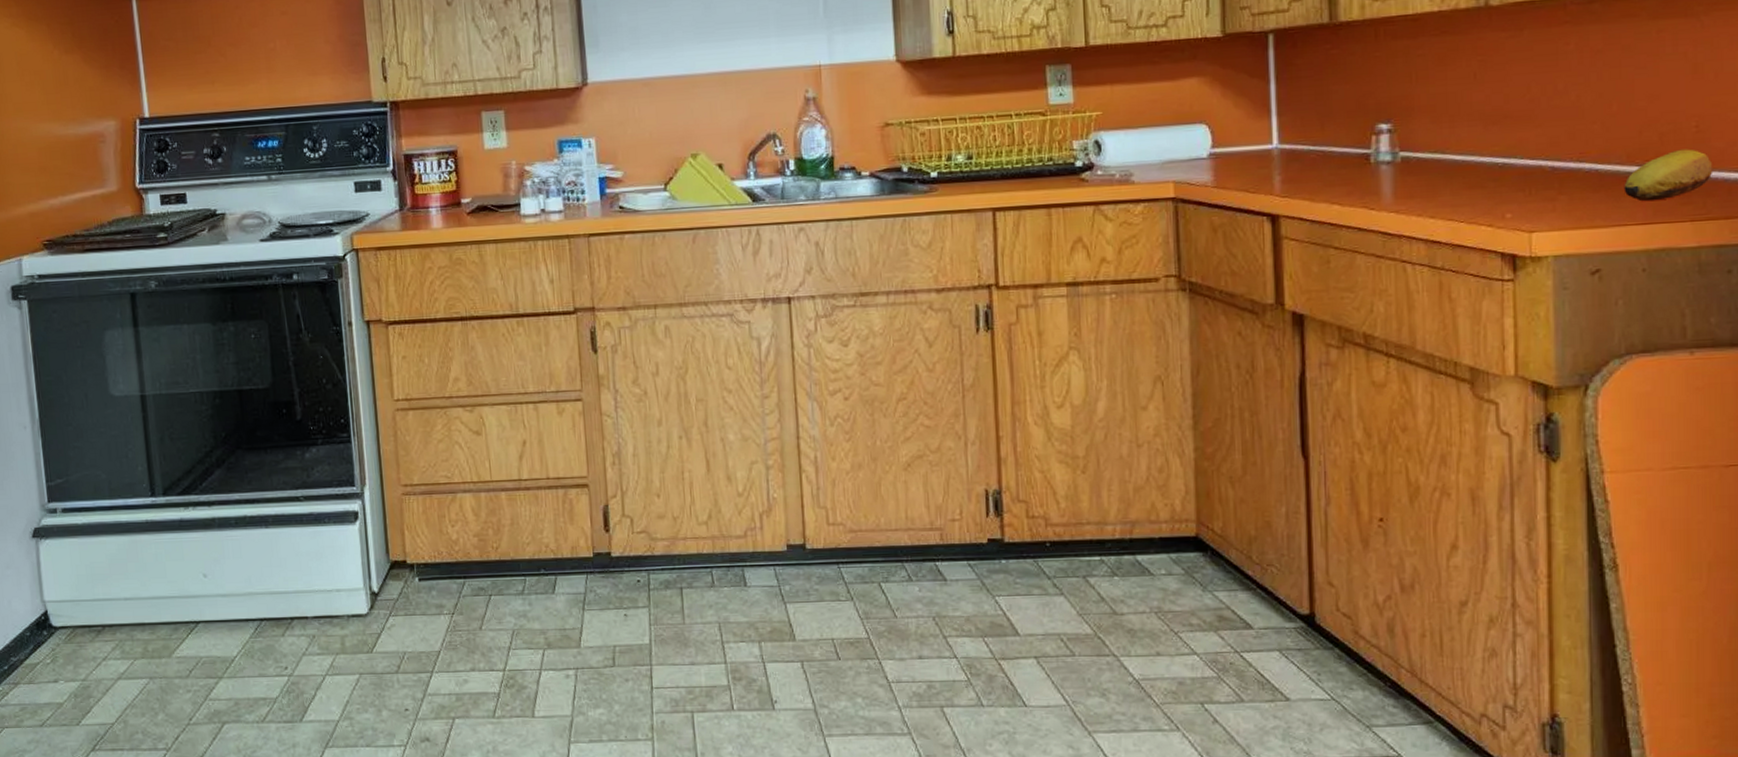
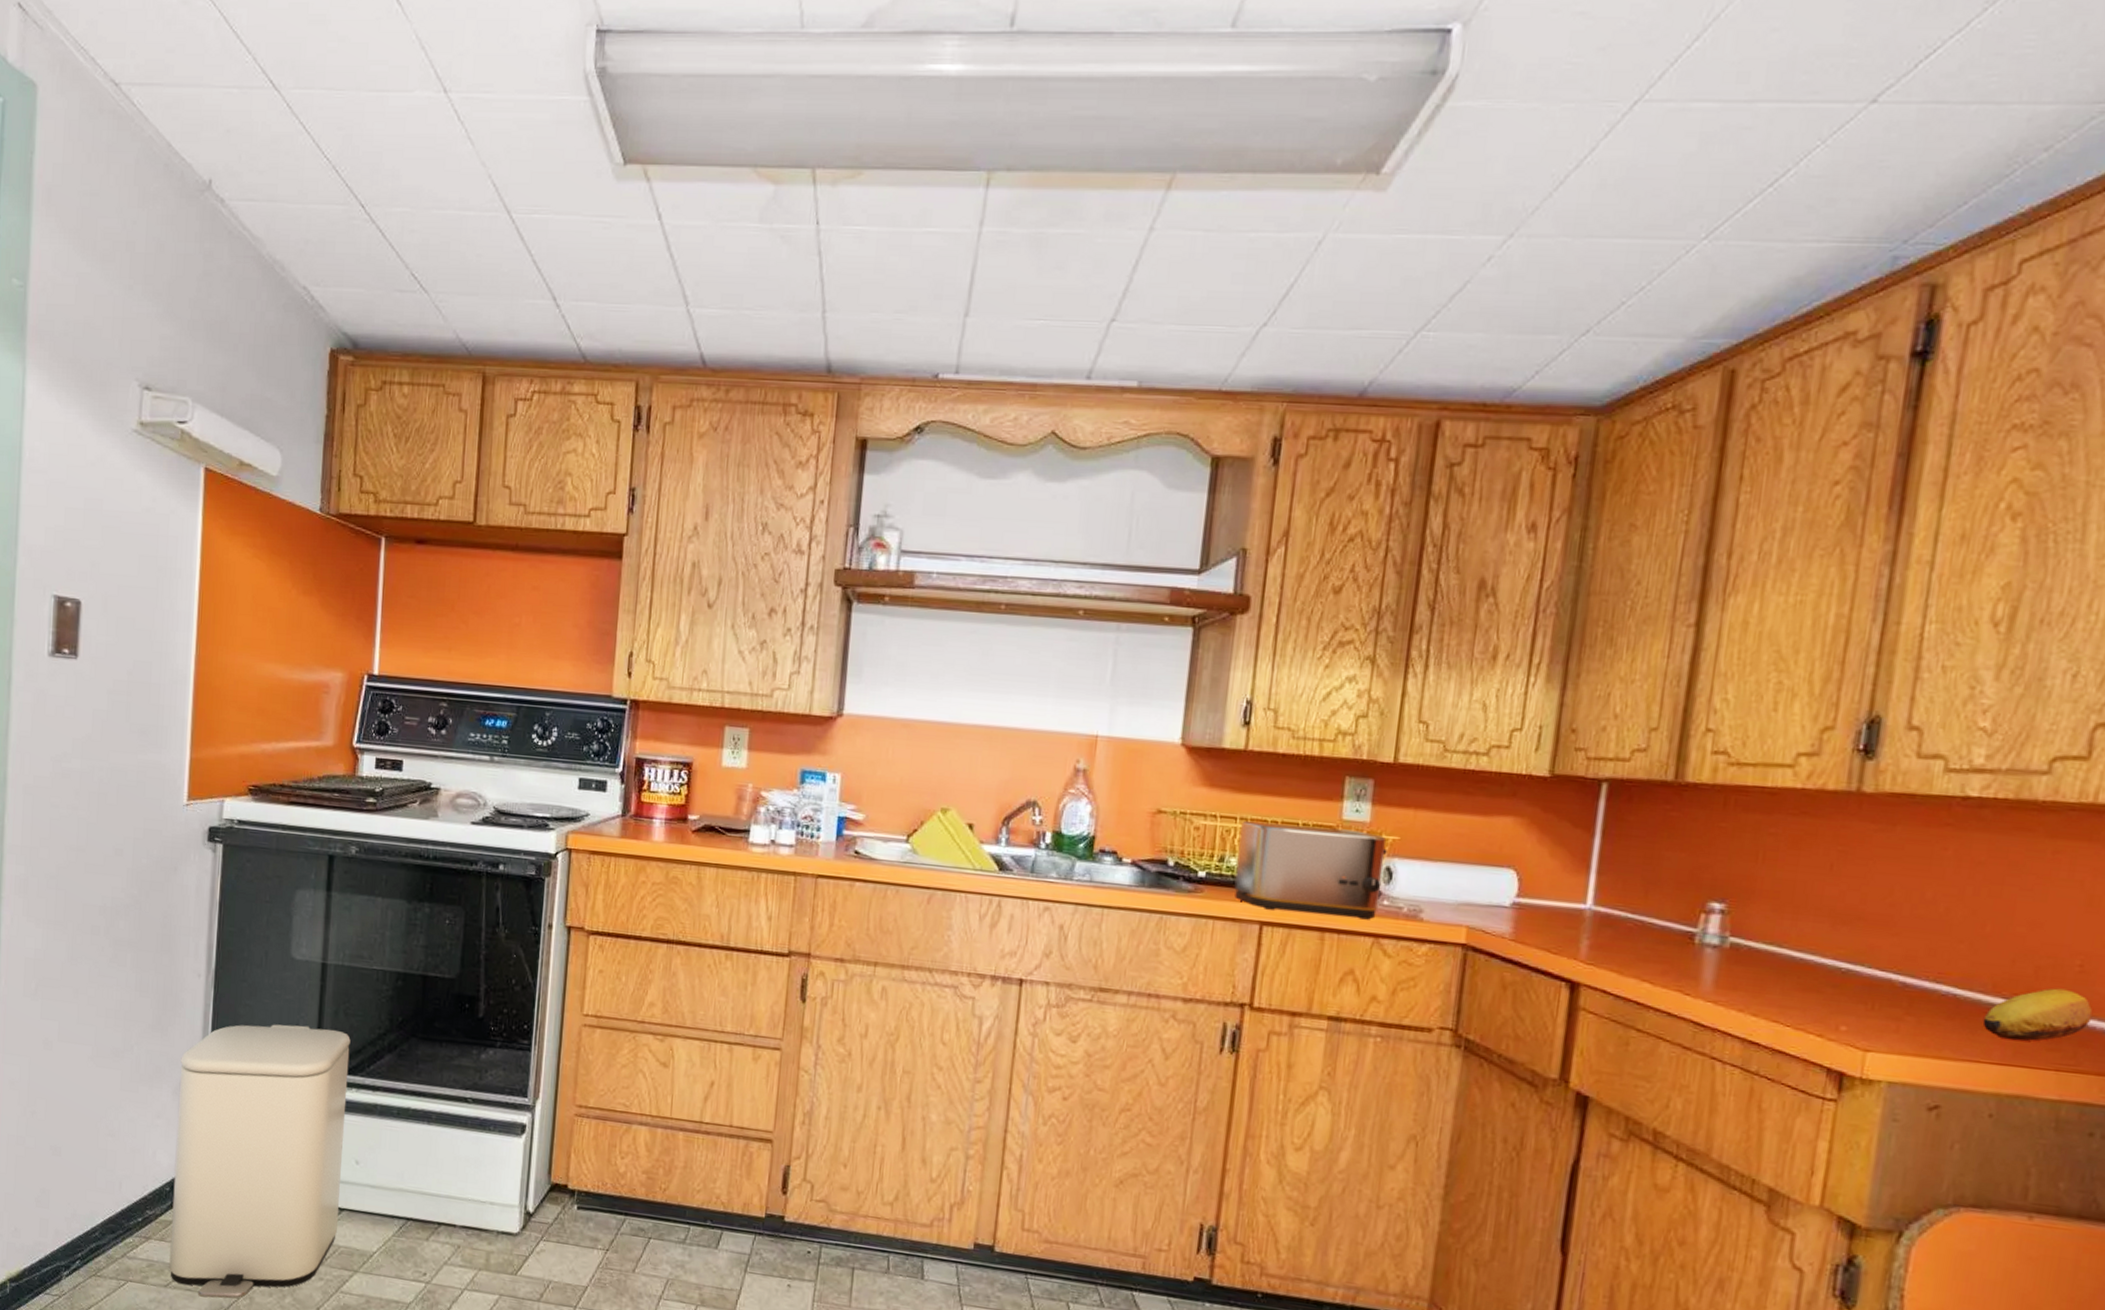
pedal bin: none [20,455,197,729] -> present [169,1024,351,1299]
toaster: none [961,112,1094,198] -> present [1234,820,1387,920]

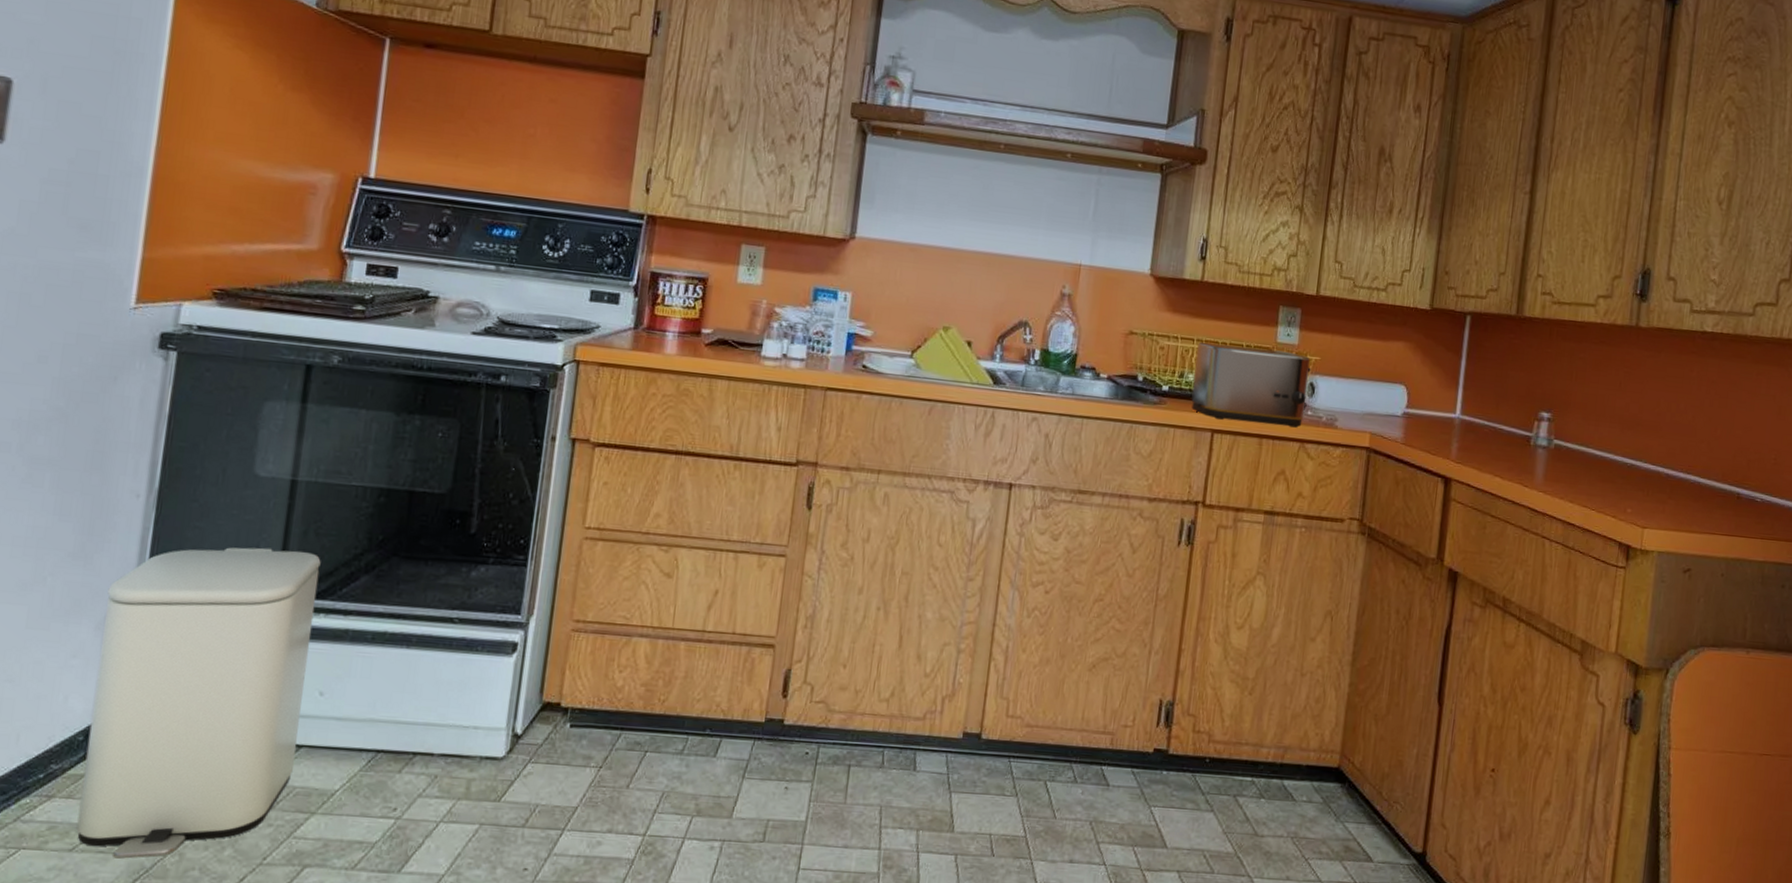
fruit: present [1982,988,2093,1042] -> none [1716,476,1783,517]

